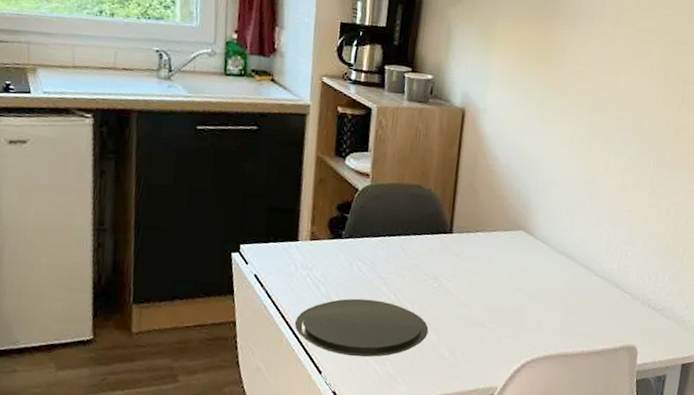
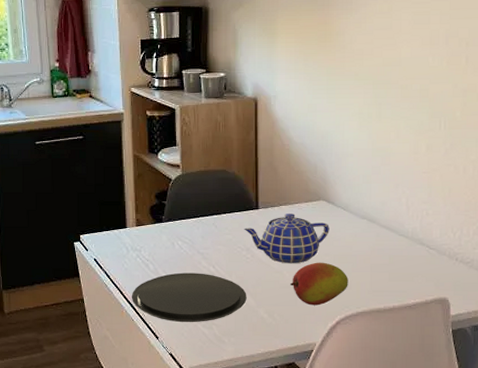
teapot: none [434,241,526,298] -> present [244,214,329,264]
fruit: none [476,298,539,346] -> present [289,262,348,306]

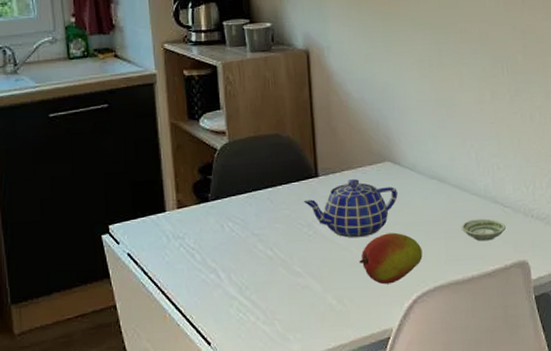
plate: present [131,272,247,323] -> none [175,258,312,322]
saucer: none [386,257,429,277] -> present [461,218,506,241]

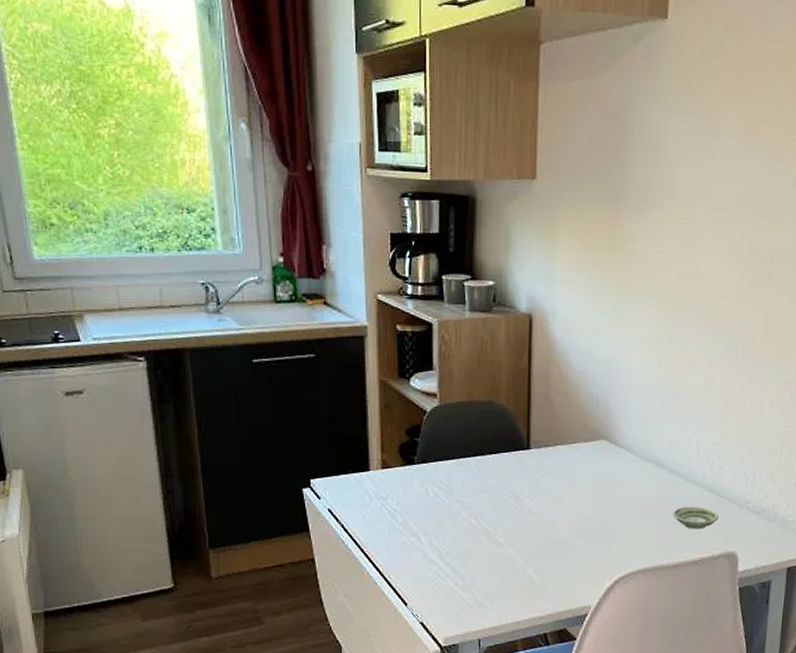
teapot: present [303,179,398,238] -> none [512,455,611,515]
fruit: present [358,232,423,285] -> none [563,512,630,563]

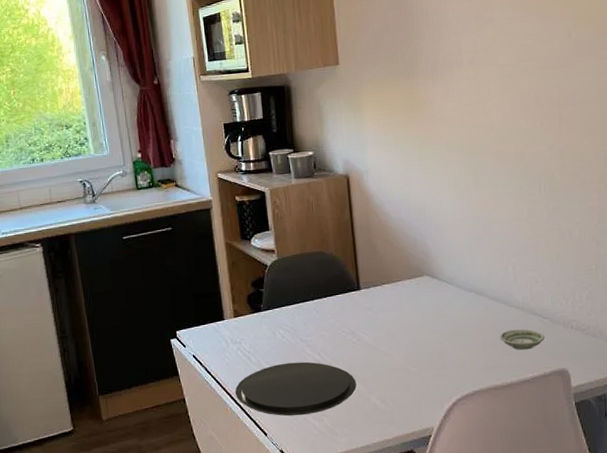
plate: none [374,525,514,586] -> present [235,361,357,416]

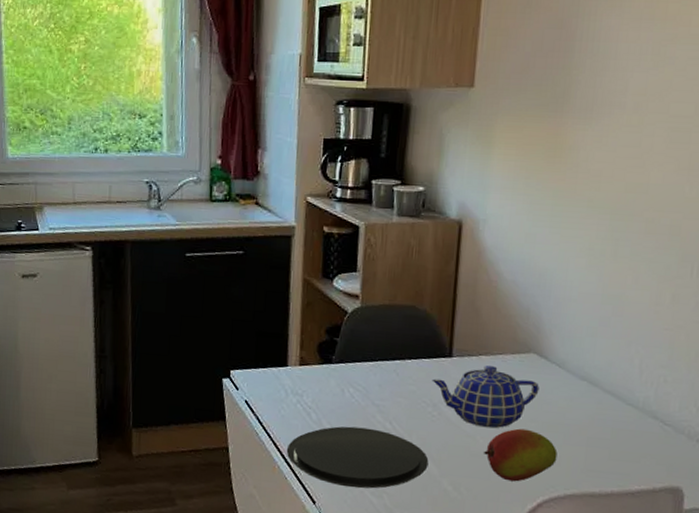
teapot: none [347,292,437,345] -> present [432,365,539,428]
fruit: none [400,341,462,388] -> present [483,428,558,482]
saucer: present [499,329,545,350] -> none [607,431,662,458]

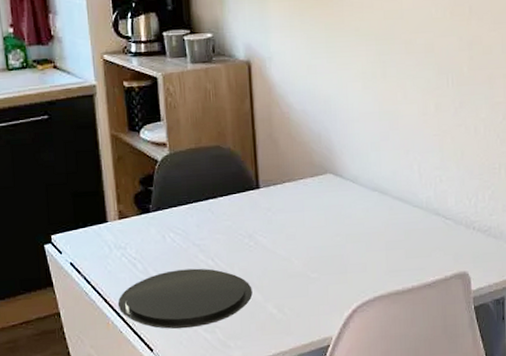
teapot: present [432,365,539,428] -> none [244,191,339,249]
fruit: present [483,428,558,482] -> none [299,243,363,294]

